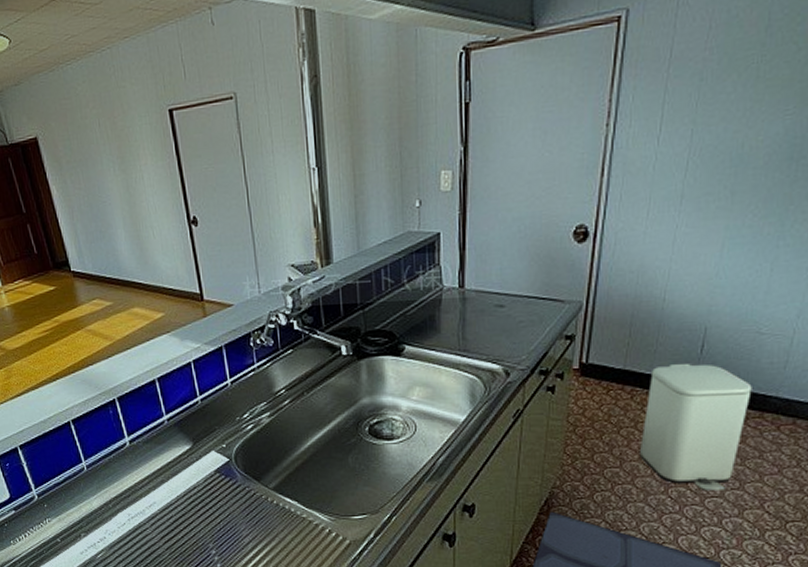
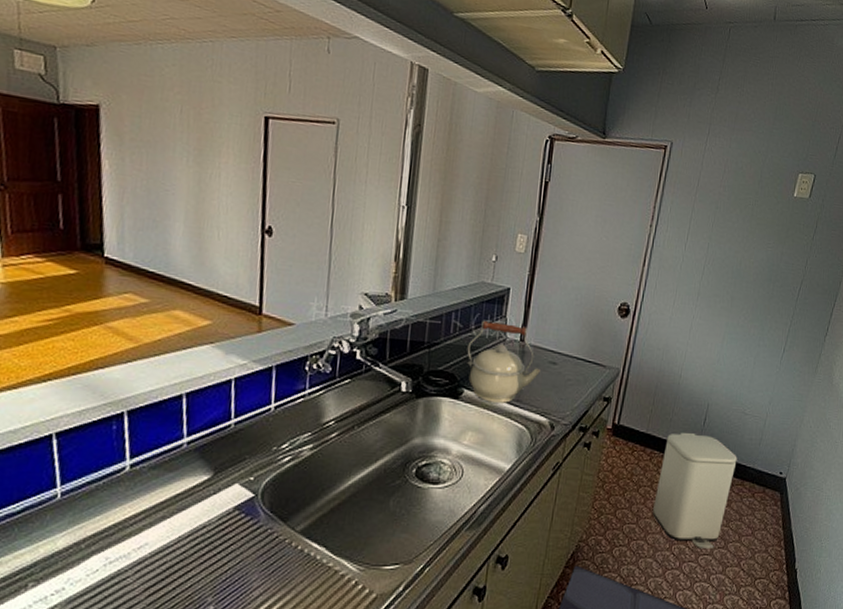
kettle: none [402,271,487,357] -> present [467,320,542,404]

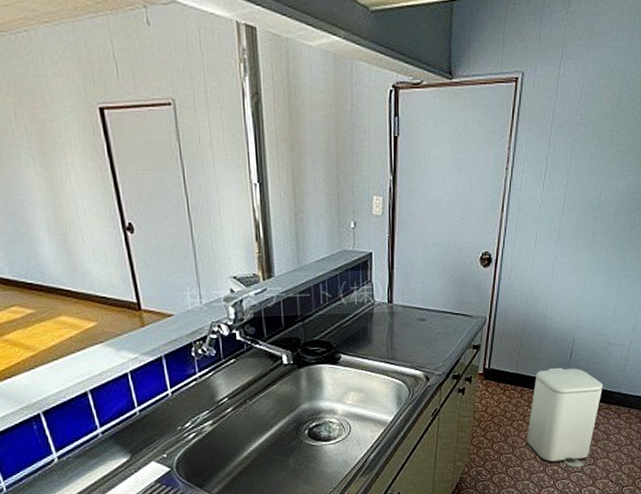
kettle: present [467,320,542,404] -> none [338,287,412,364]

